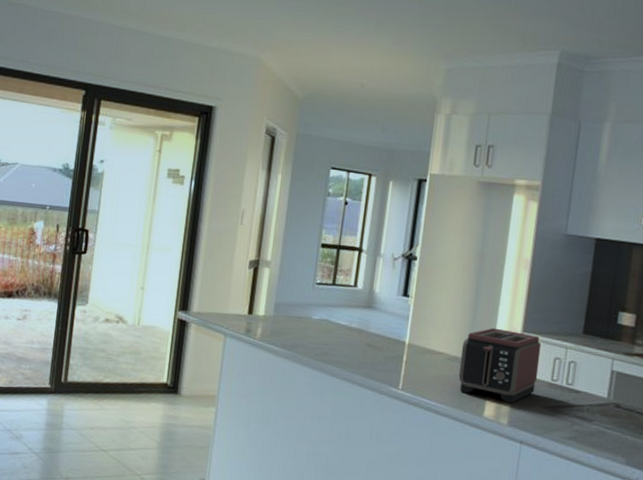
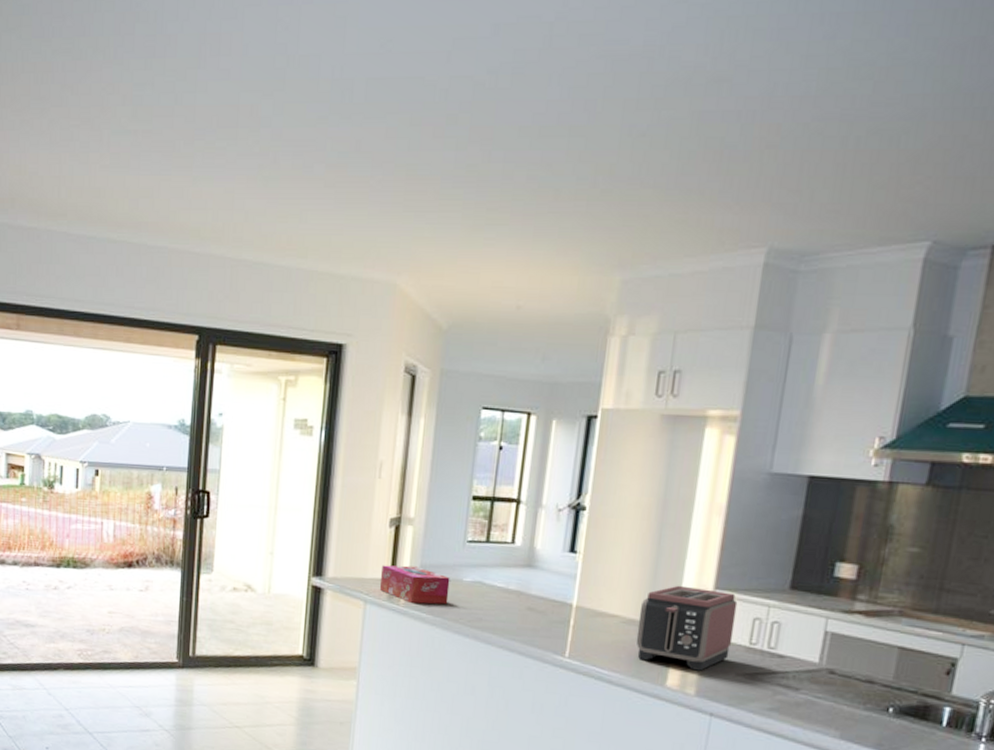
tissue box: none [238,302,301,340] -> present [379,565,450,605]

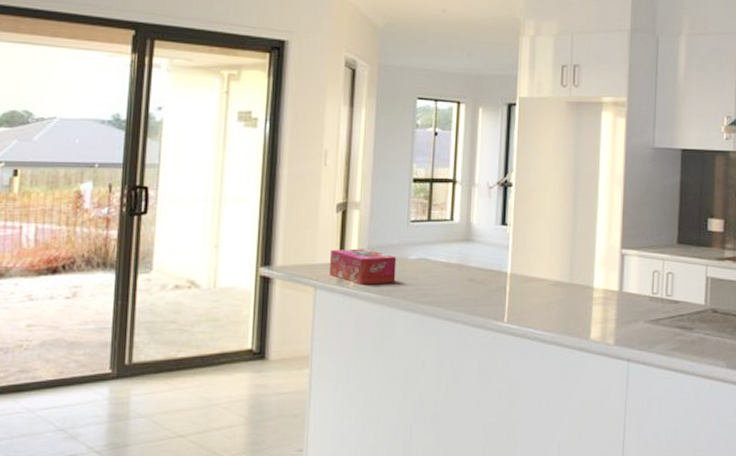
toaster: present [636,585,738,671] -> none [562,247,640,322]

